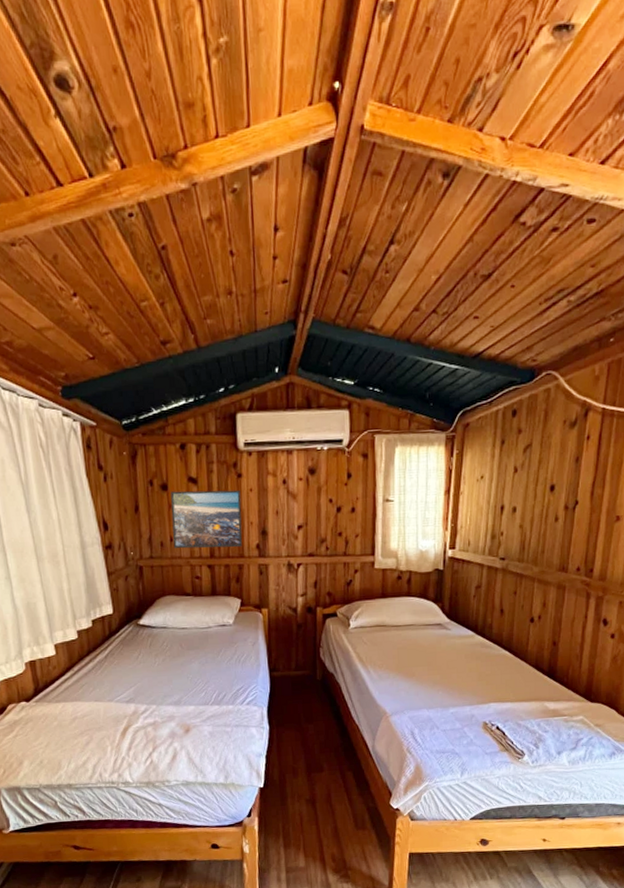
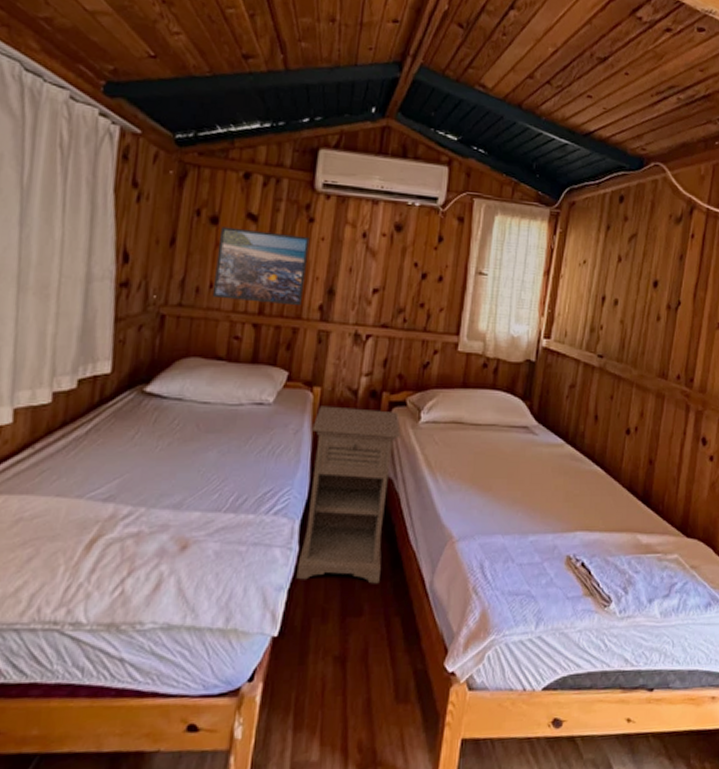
nightstand: none [265,622,335,750] -> present [296,406,401,584]

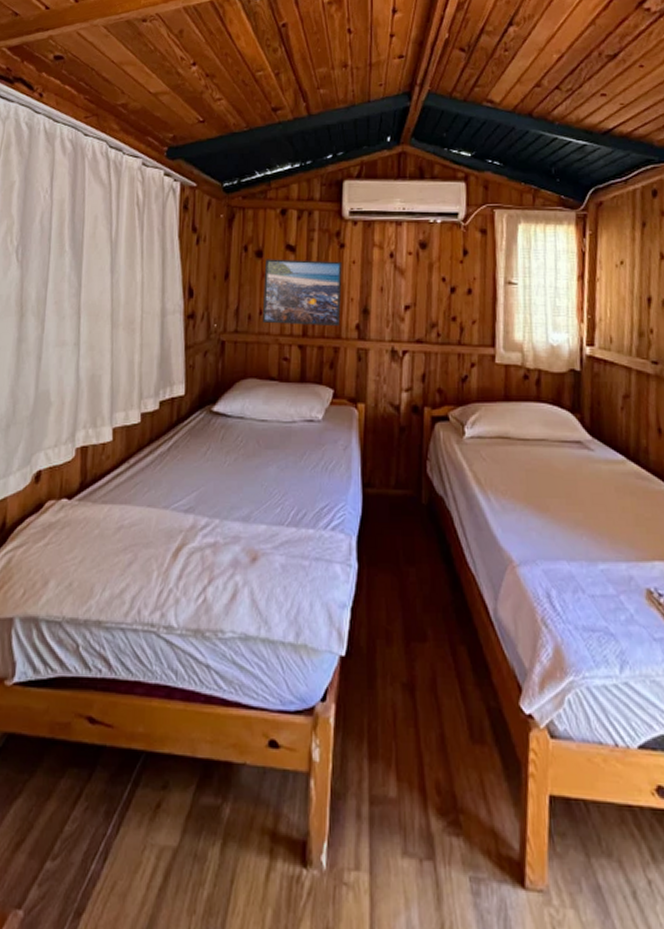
nightstand: present [296,406,401,584] -> none [357,422,446,608]

